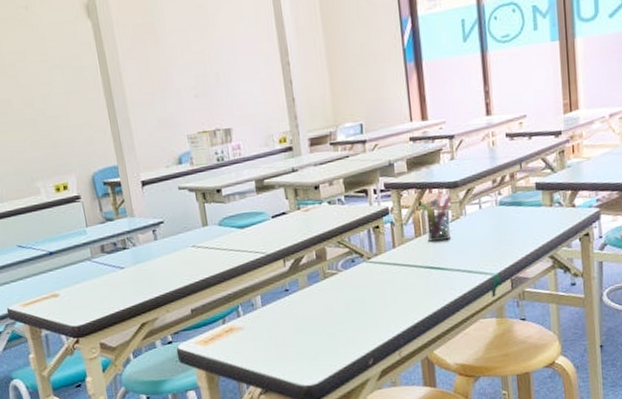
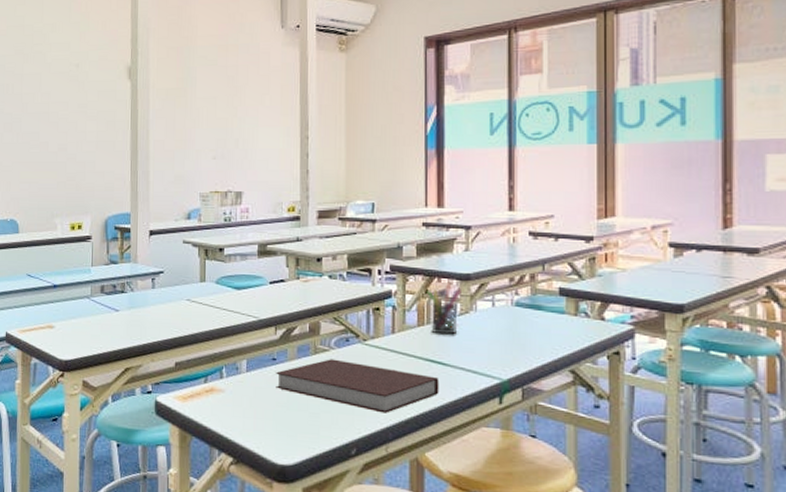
notebook: none [290,280,441,323] -> present [276,359,439,413]

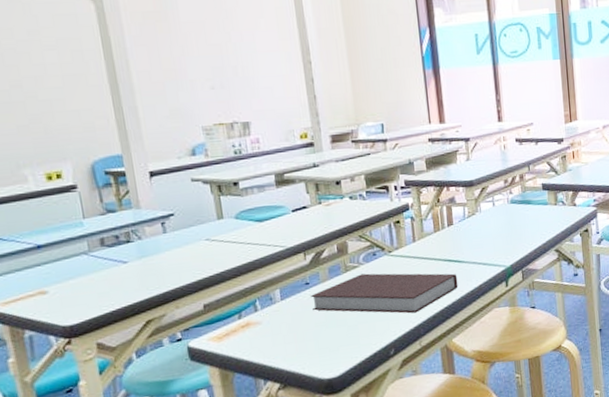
pen holder: present [426,283,461,335] -> none [438,190,468,237]

